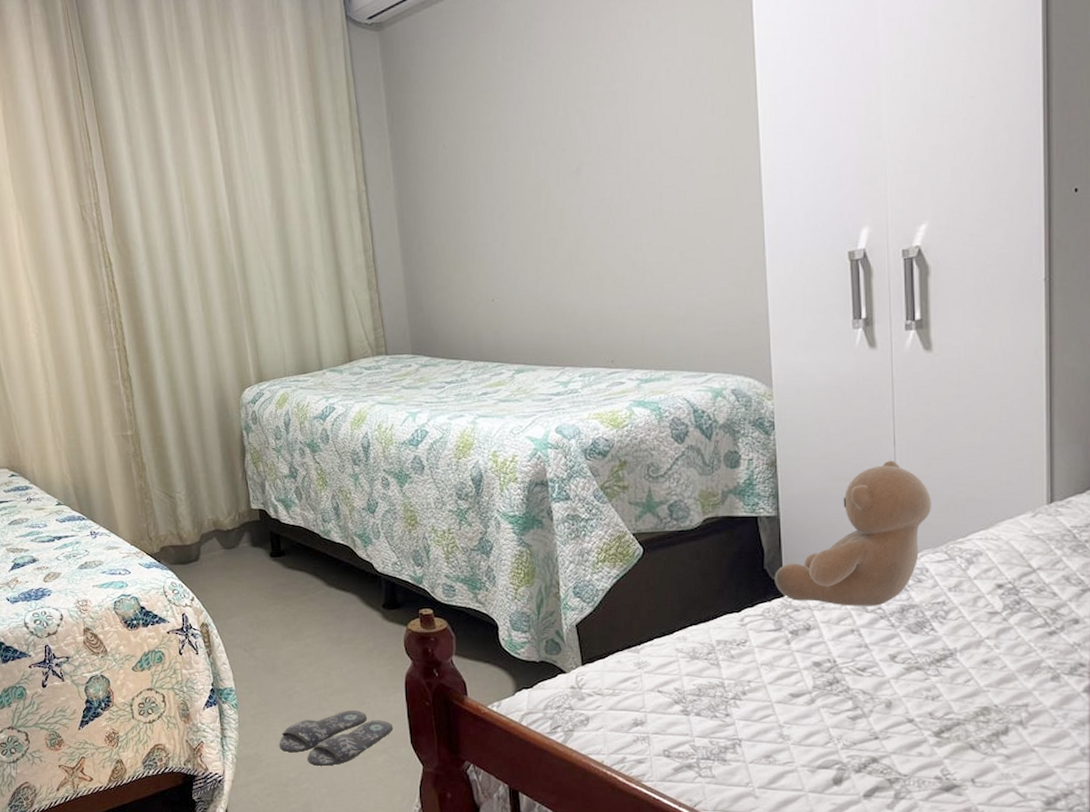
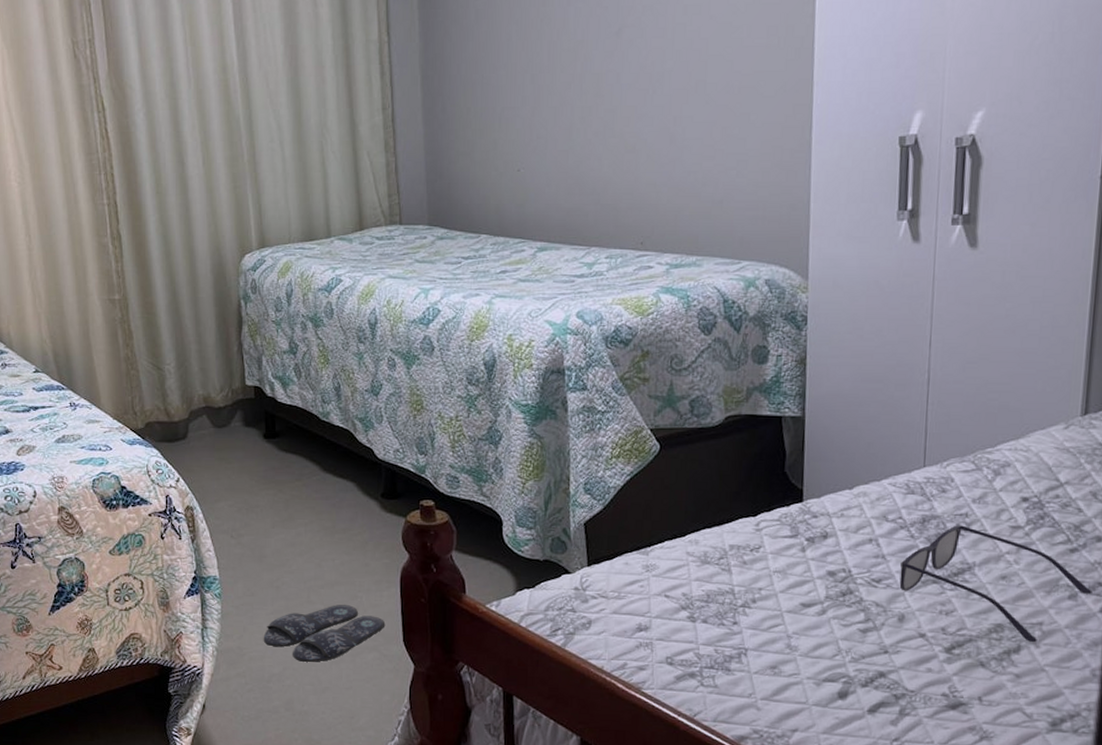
teddy bear: present [774,460,932,606] -> none [794,362,964,515]
eyeglasses: none [884,613,1074,723] -> present [899,525,1092,642]

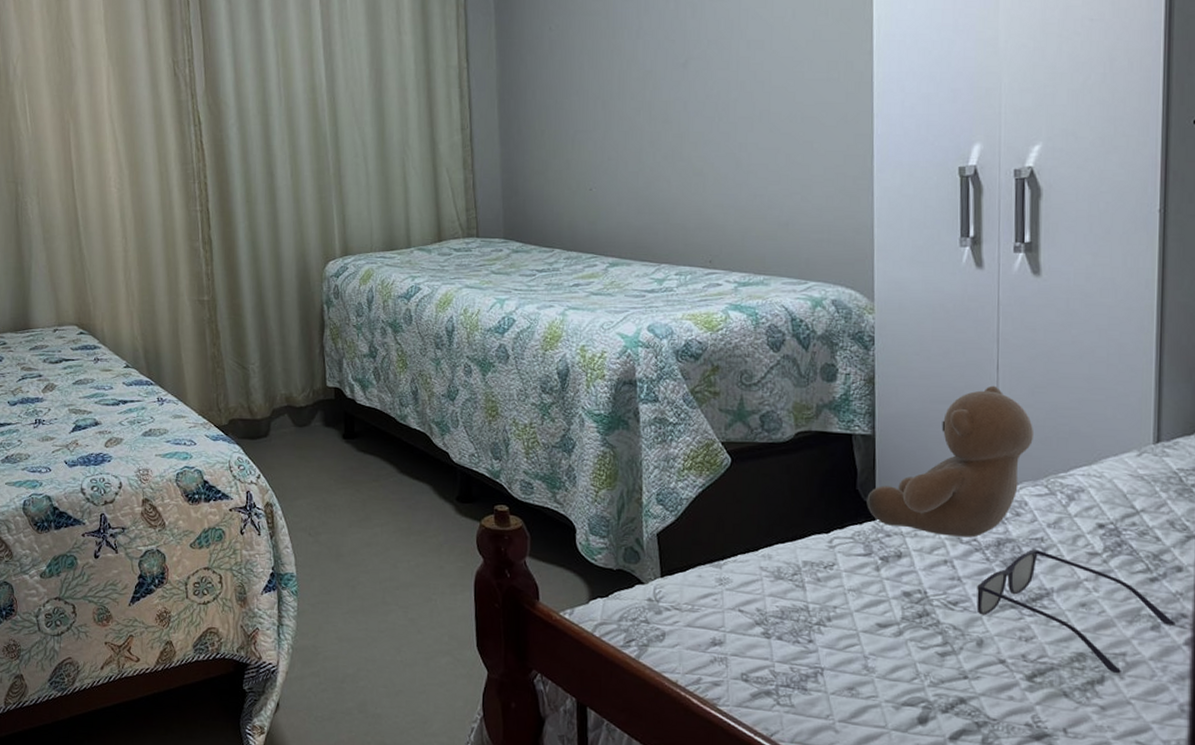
slippers: present [263,604,384,662] -> none [338,606,458,664]
teddy bear: none [794,362,964,515] -> present [867,385,1035,538]

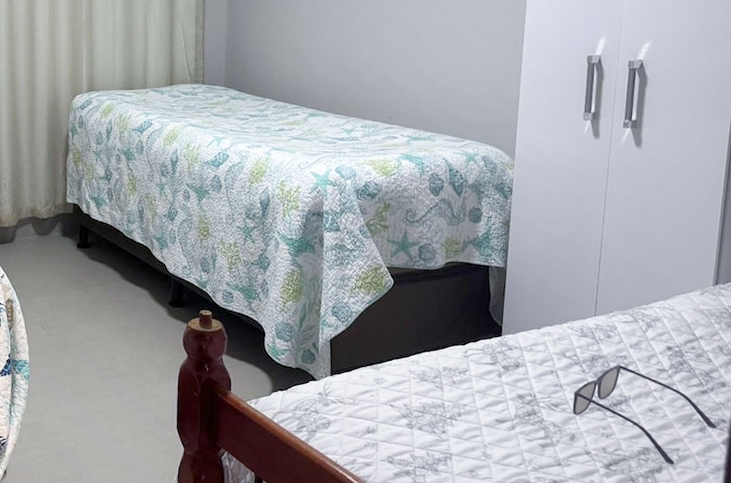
teddy bear: present [867,385,1035,538] -> none [496,233,627,353]

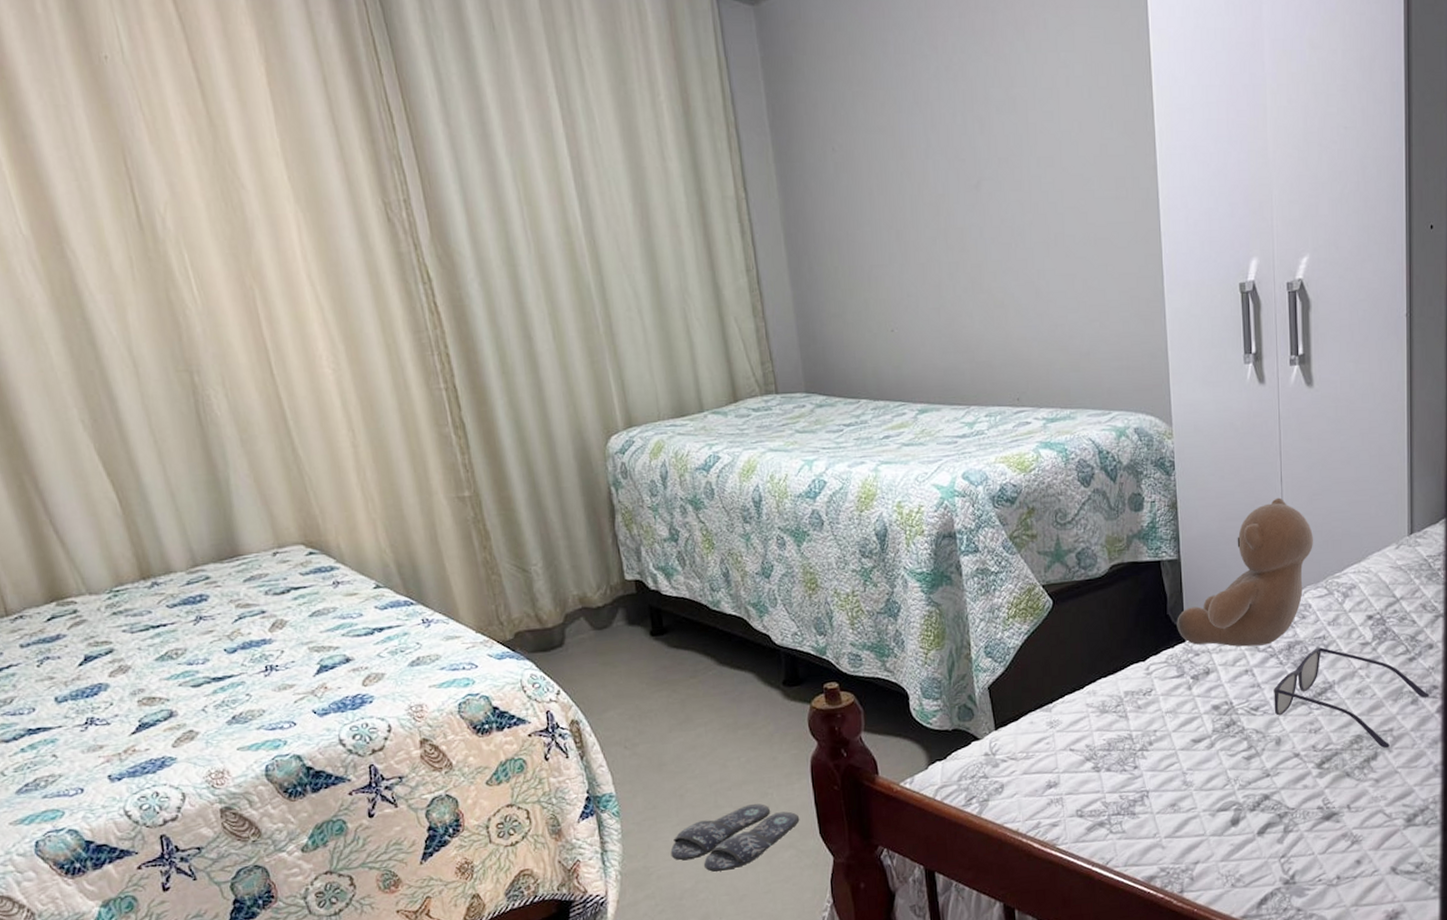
slippers: none [61,392,163,441] -> present [670,803,799,872]
teddy bear: none [496,233,627,353] -> present [1177,497,1314,647]

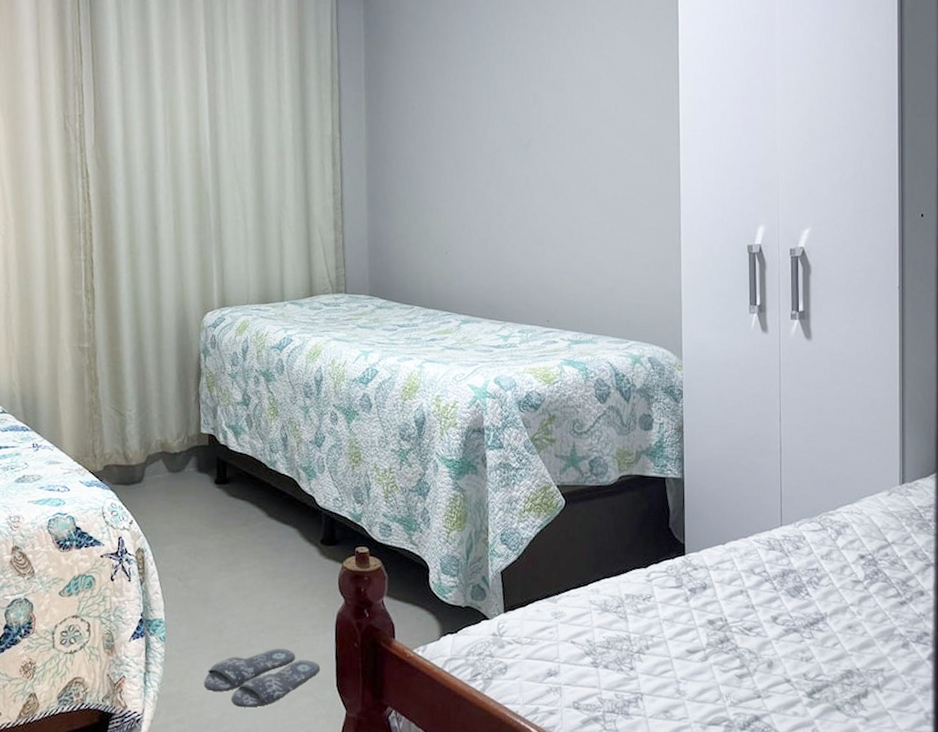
teddy bear: present [1177,497,1314,647] -> none [678,434,810,569]
eyeglasses: present [1274,647,1429,748] -> none [767,579,920,687]

